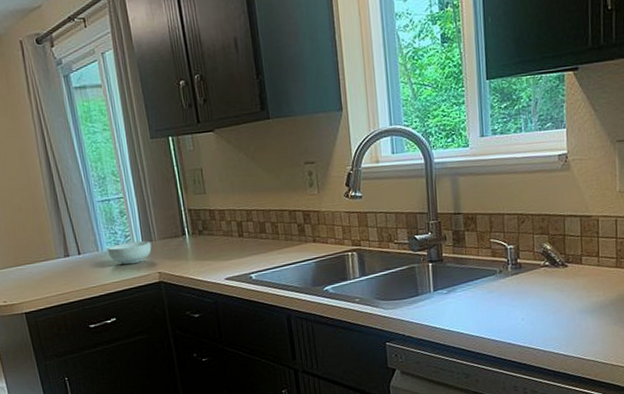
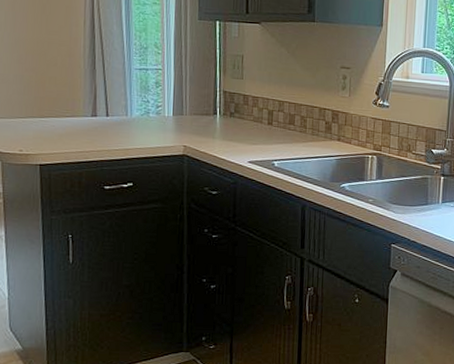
cereal bowl: present [107,241,152,265] -> none [137,112,181,134]

